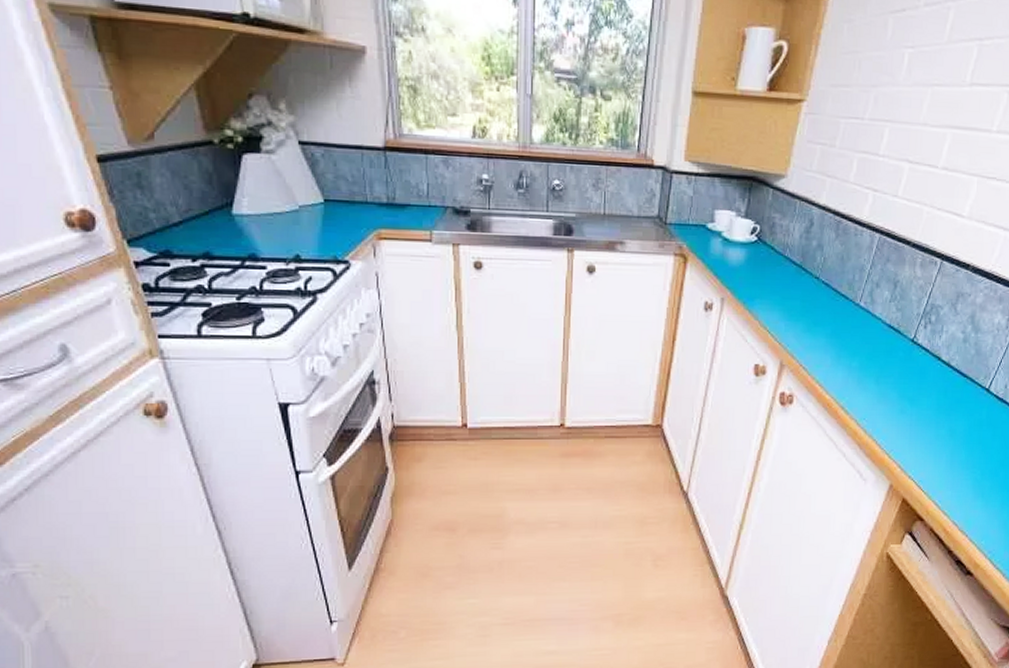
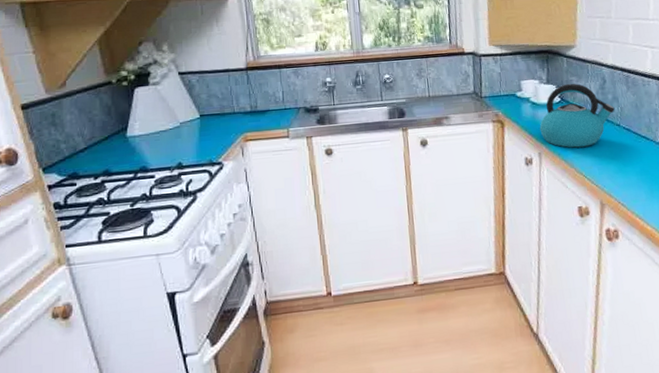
kettle: none [727,221,817,298] -> present [539,83,615,148]

